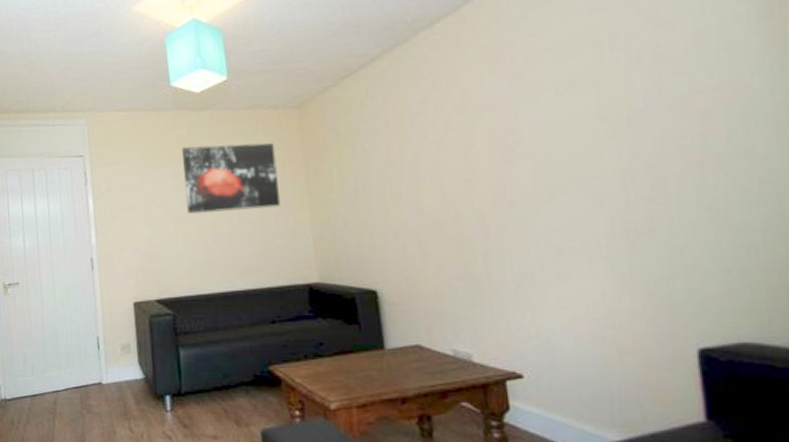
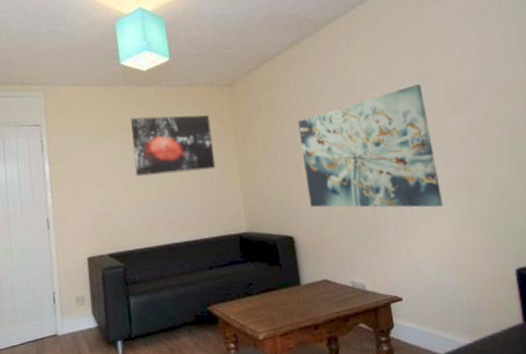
wall art: none [386,100,589,262] -> present [298,84,444,208]

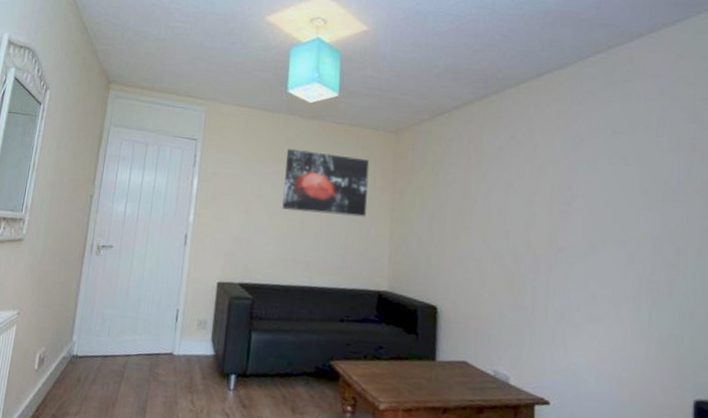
wall art: present [298,84,444,208] -> none [461,167,617,309]

